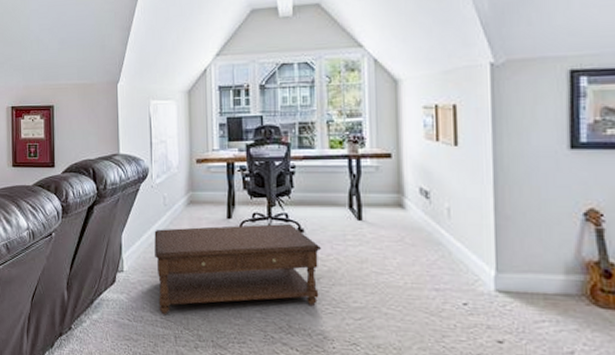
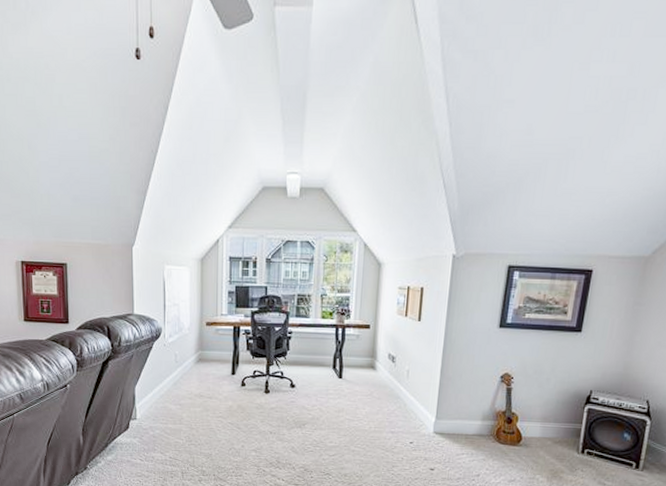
coffee table: present [154,224,322,314] -> none [166,380,309,454]

